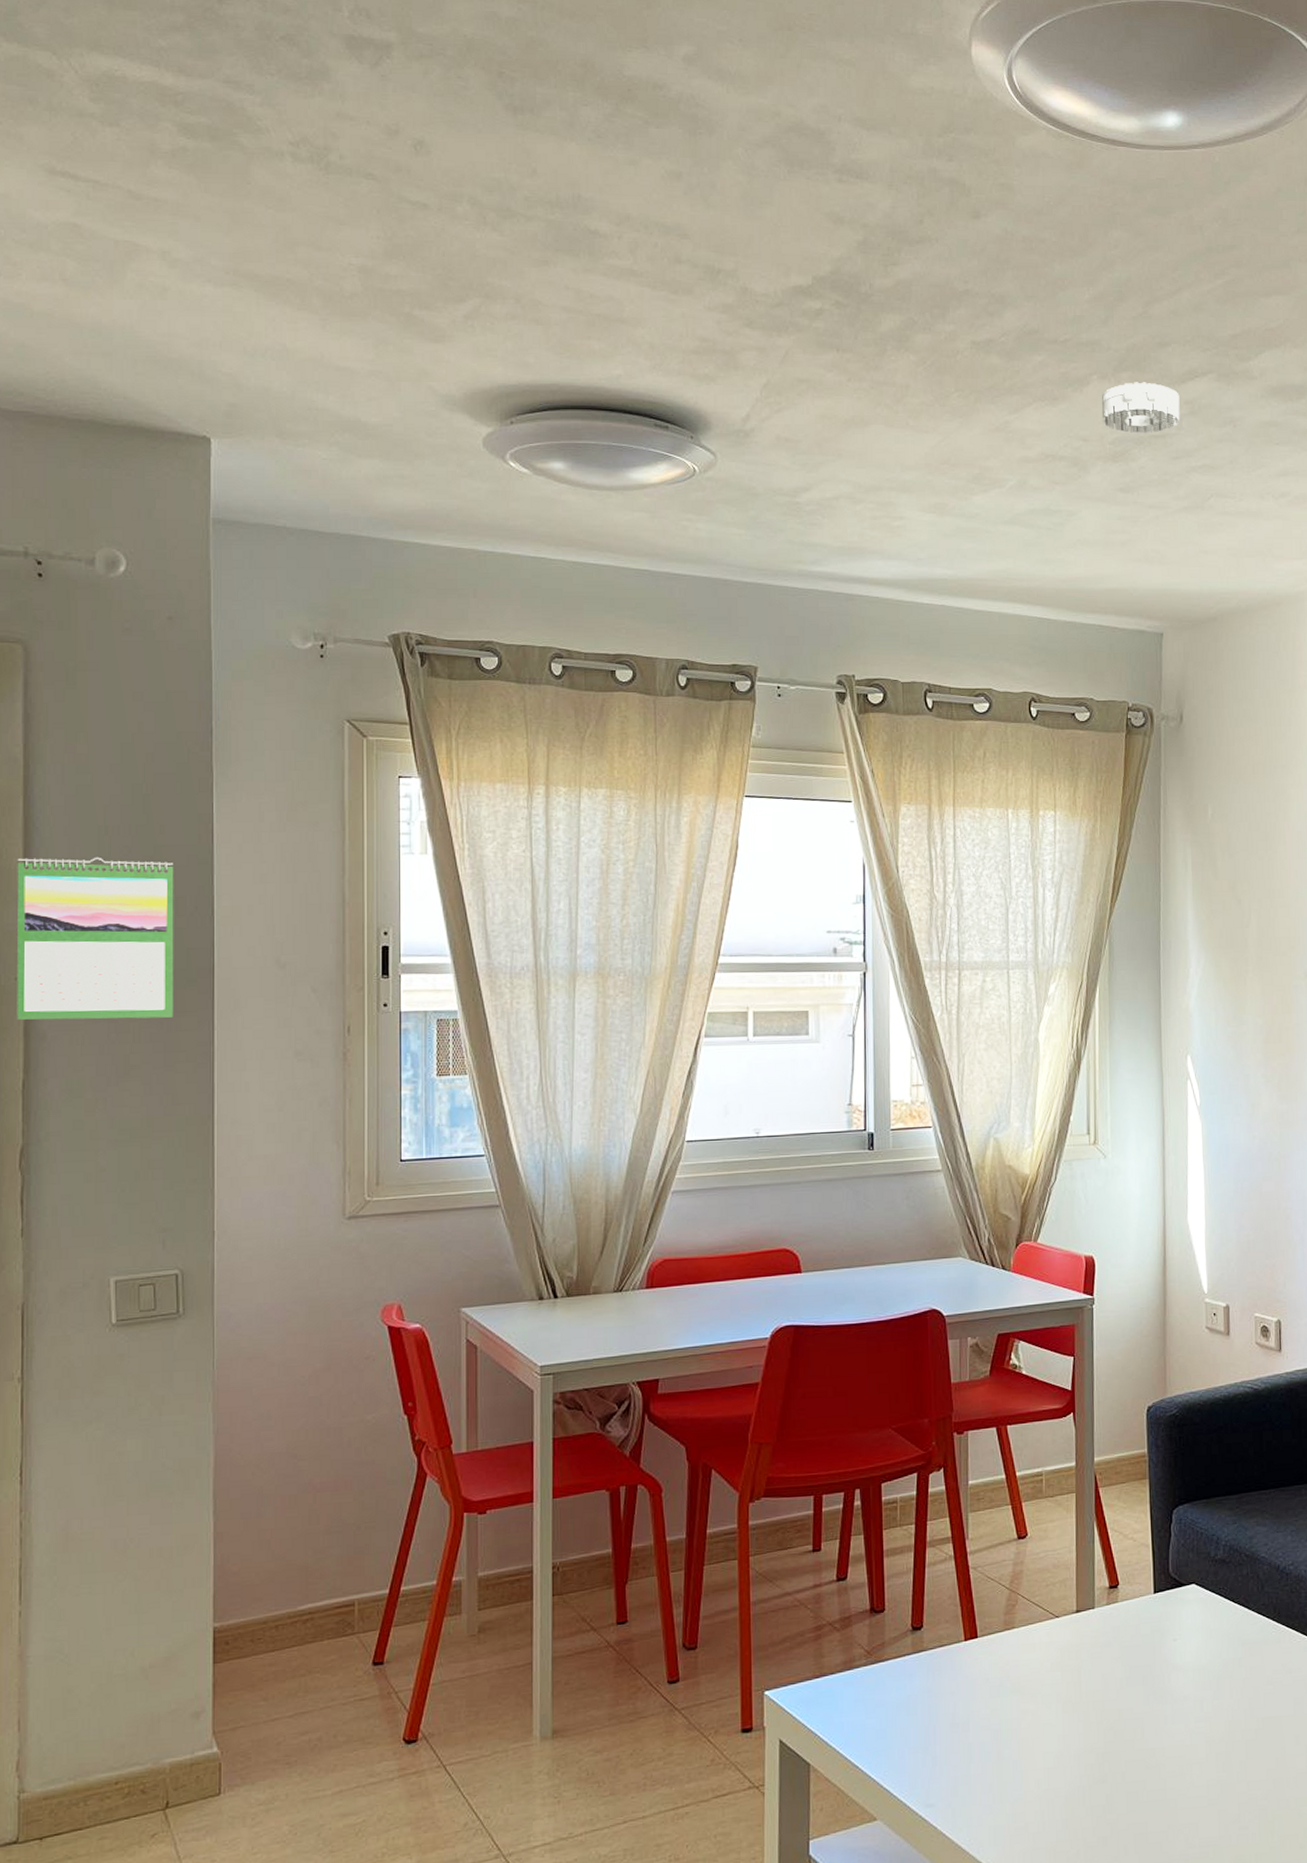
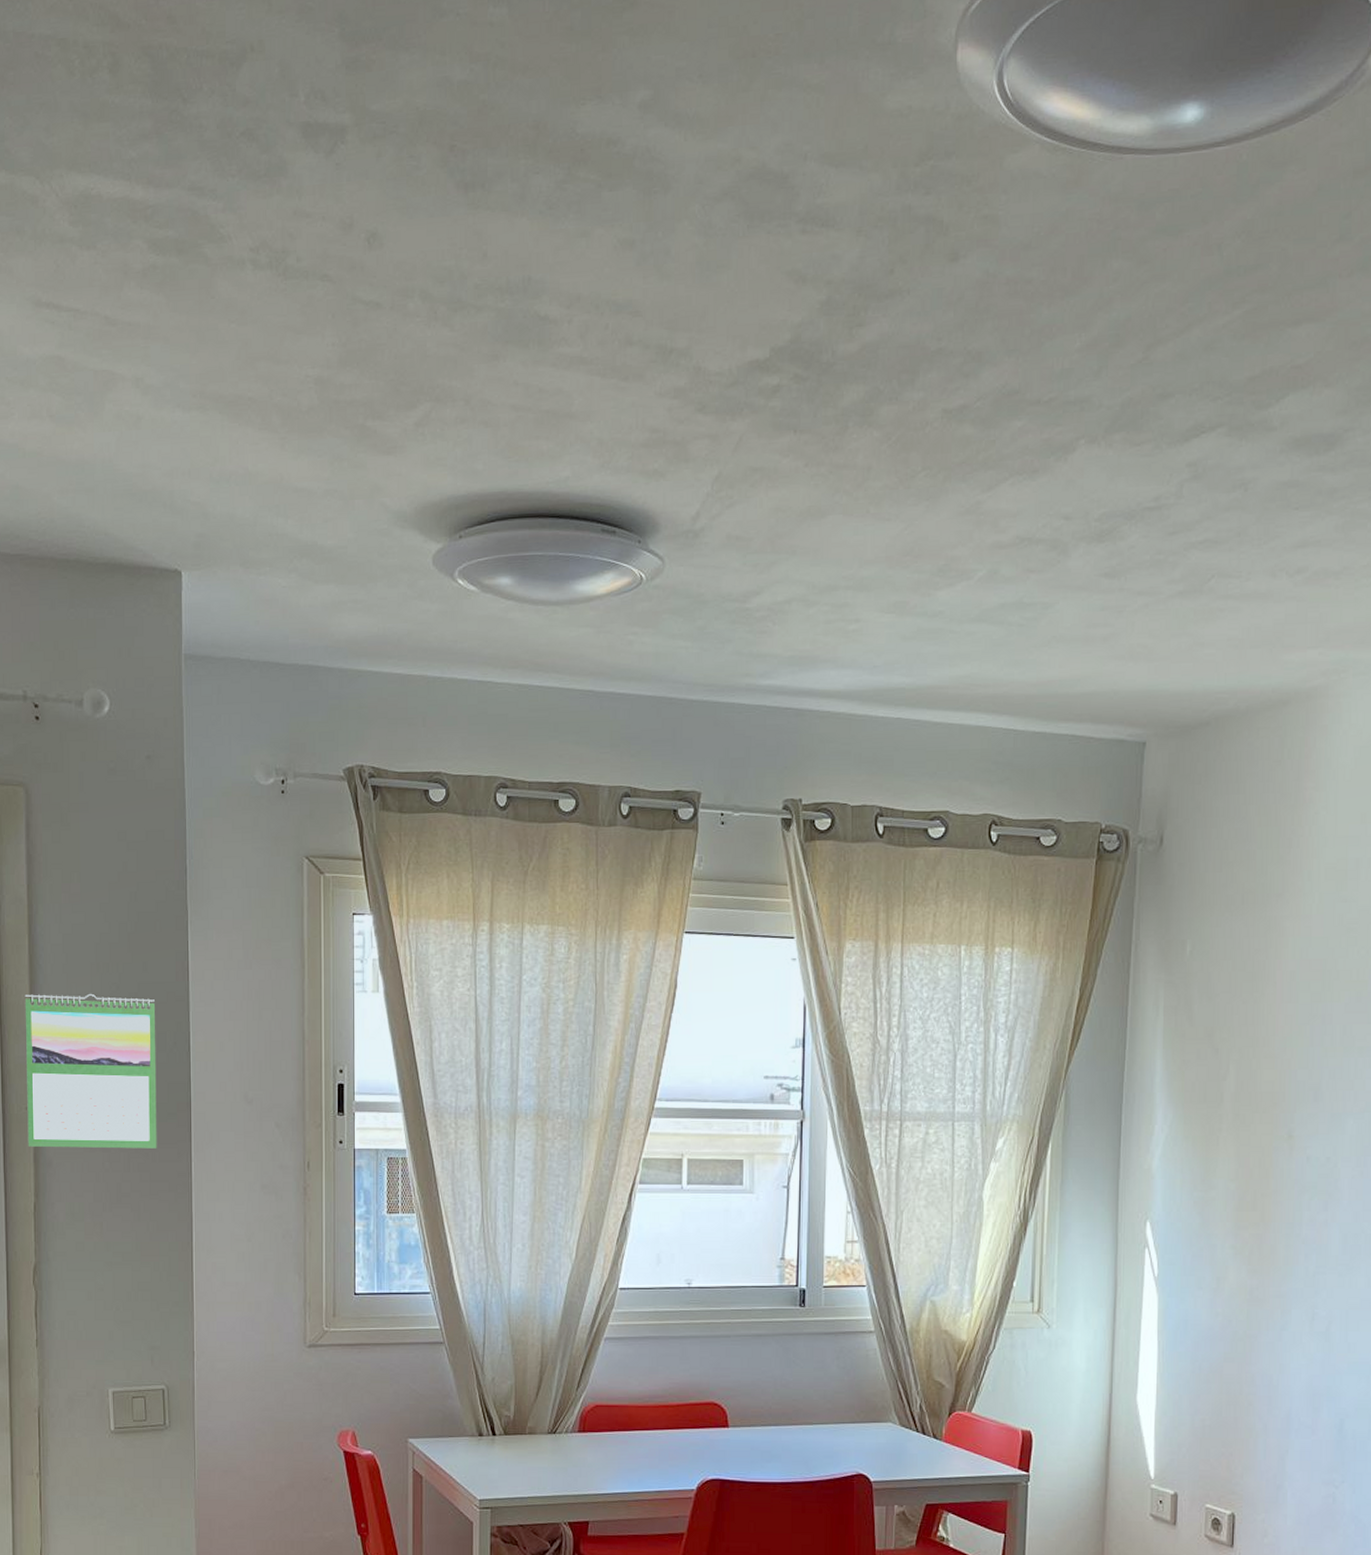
smoke detector: present [1101,382,1180,434] -> none [1088,443,1181,507]

